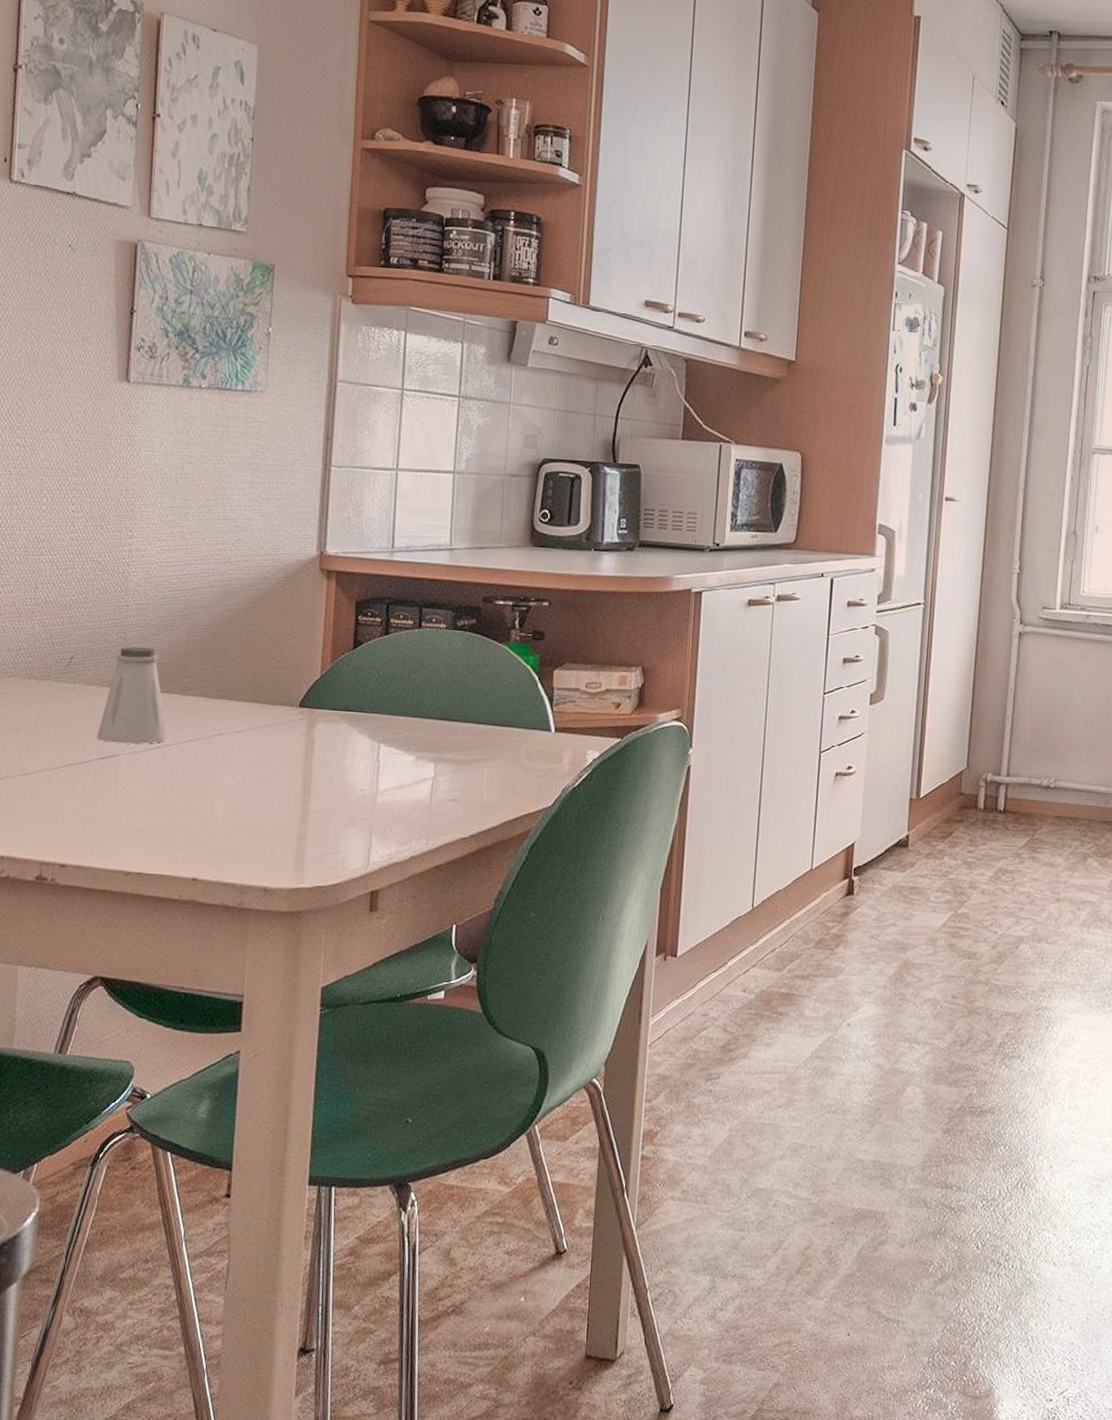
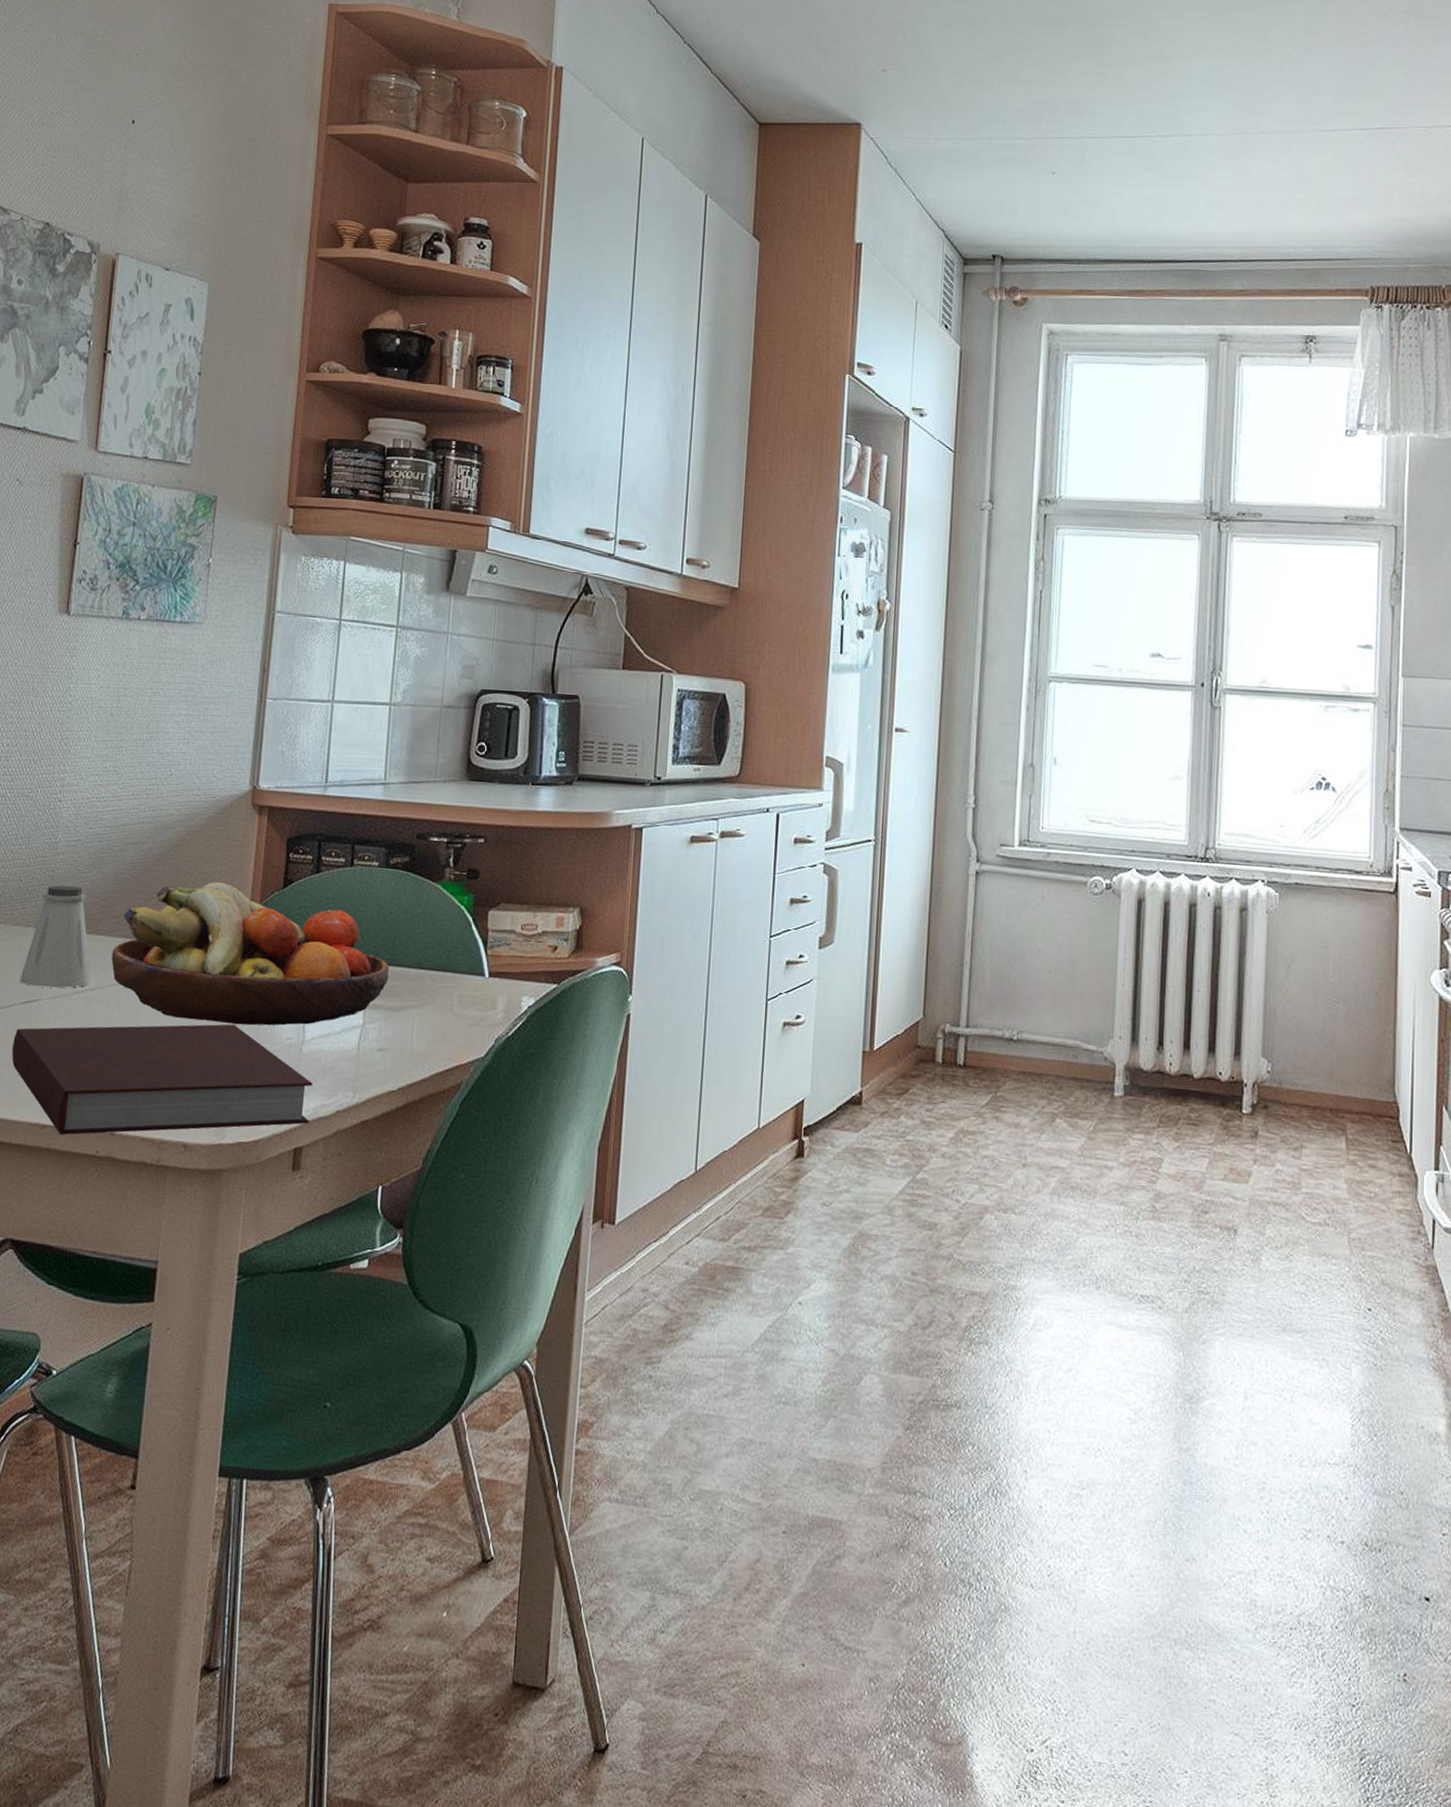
notebook: none [93,777,388,881] -> present [12,1024,314,1135]
fruit bowl: none [186,643,459,779] -> present [111,882,389,1026]

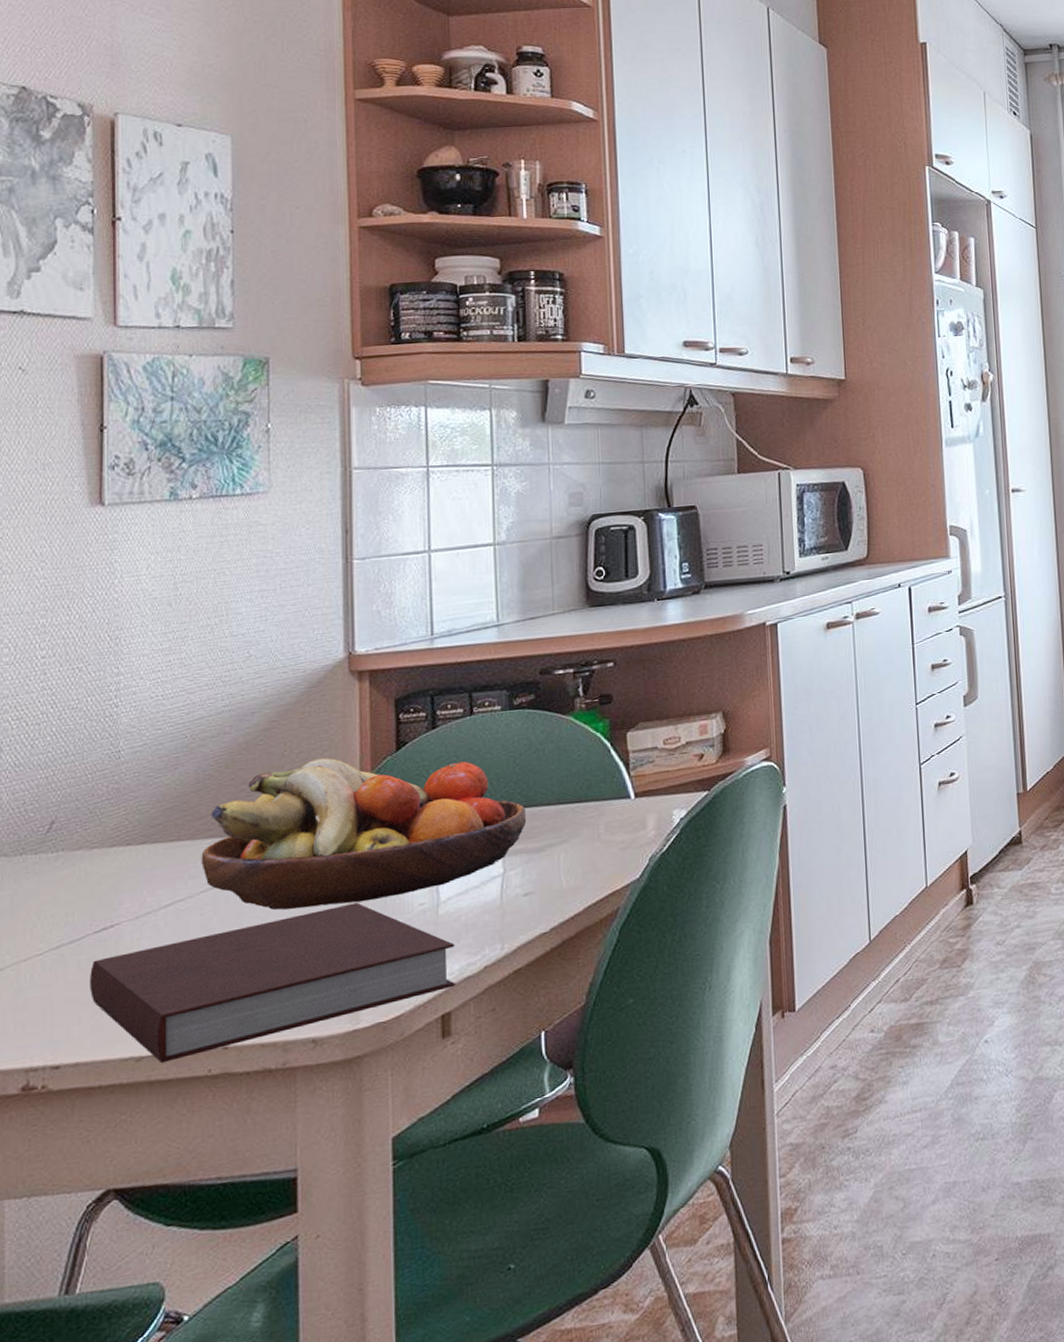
saltshaker: present [19,885,92,988] -> none [89,793,180,912]

